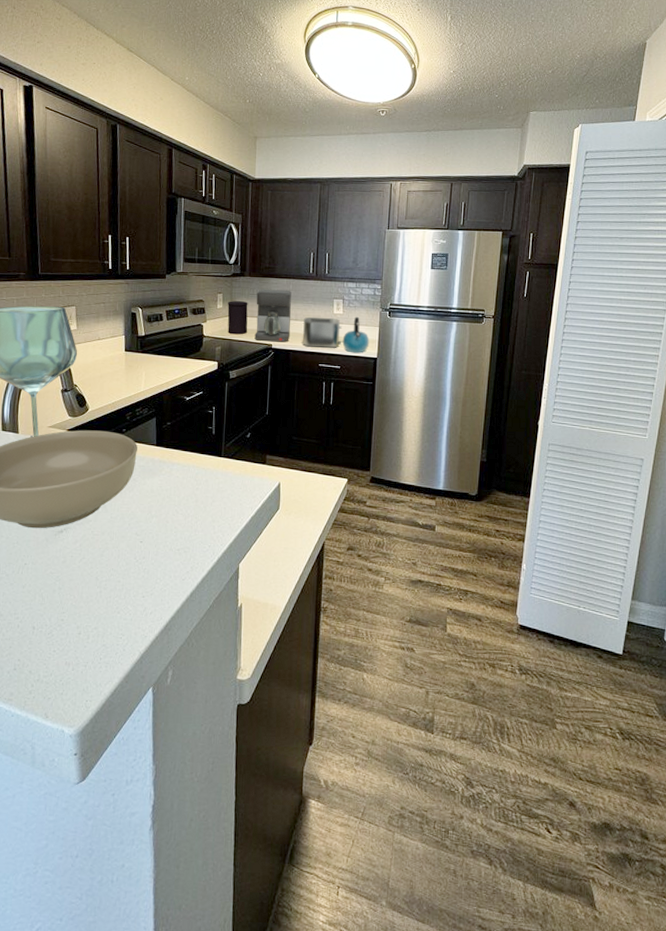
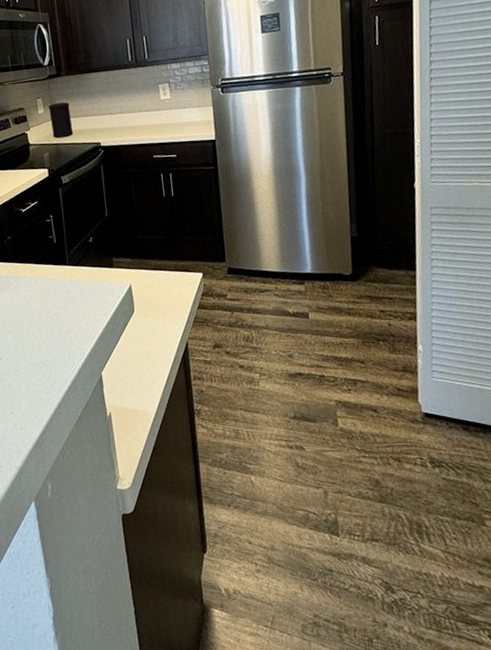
coffee maker: present [254,289,291,342] -> none [76,82,118,142]
toaster: present [302,317,342,349] -> none [130,104,174,141]
kettle: present [342,316,370,353] -> none [174,98,205,139]

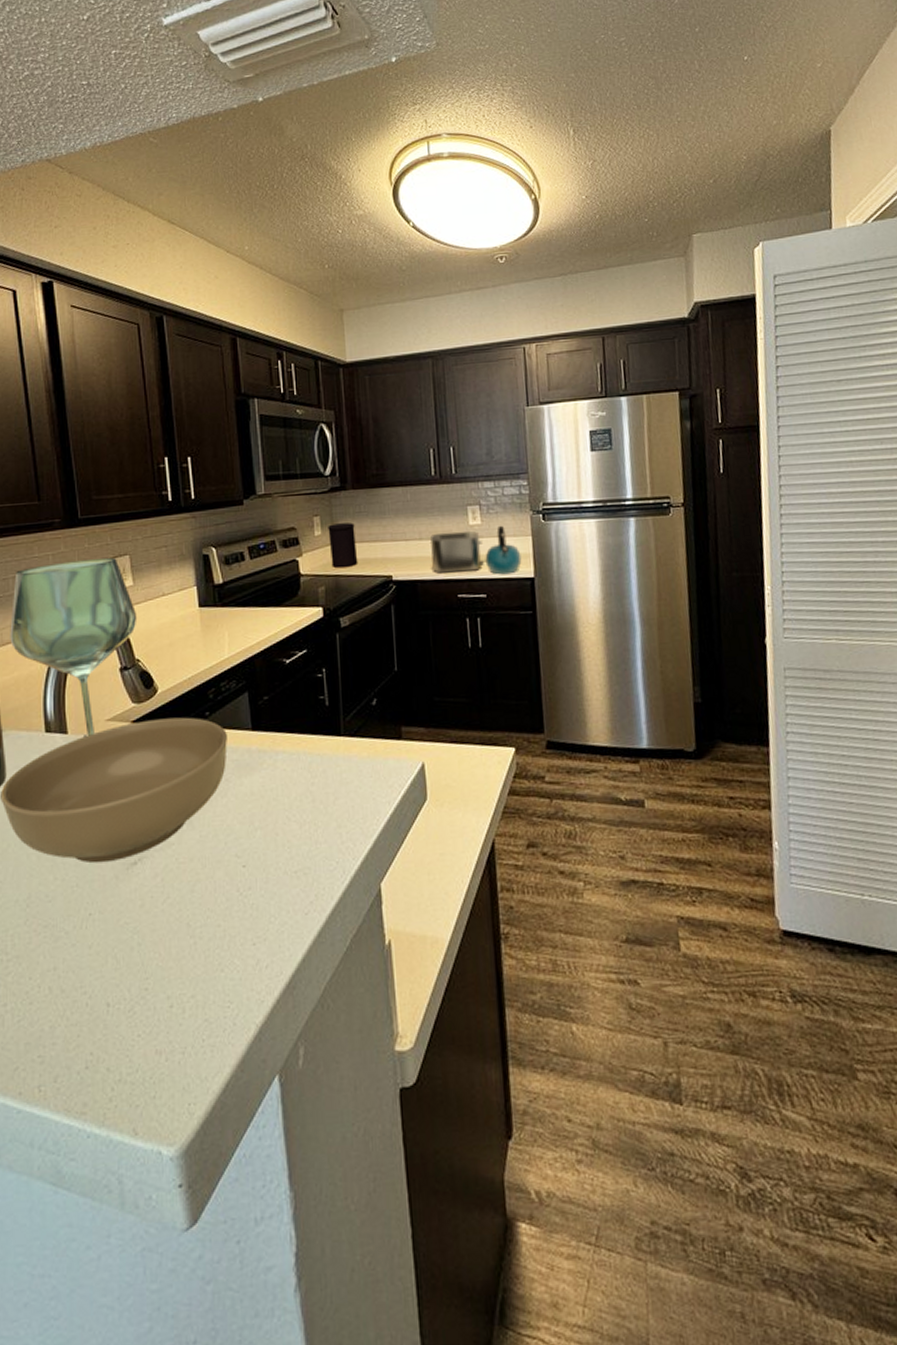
toaster: none [130,104,174,141] -> present [430,531,484,575]
kettle: none [174,98,205,139] -> present [485,525,522,575]

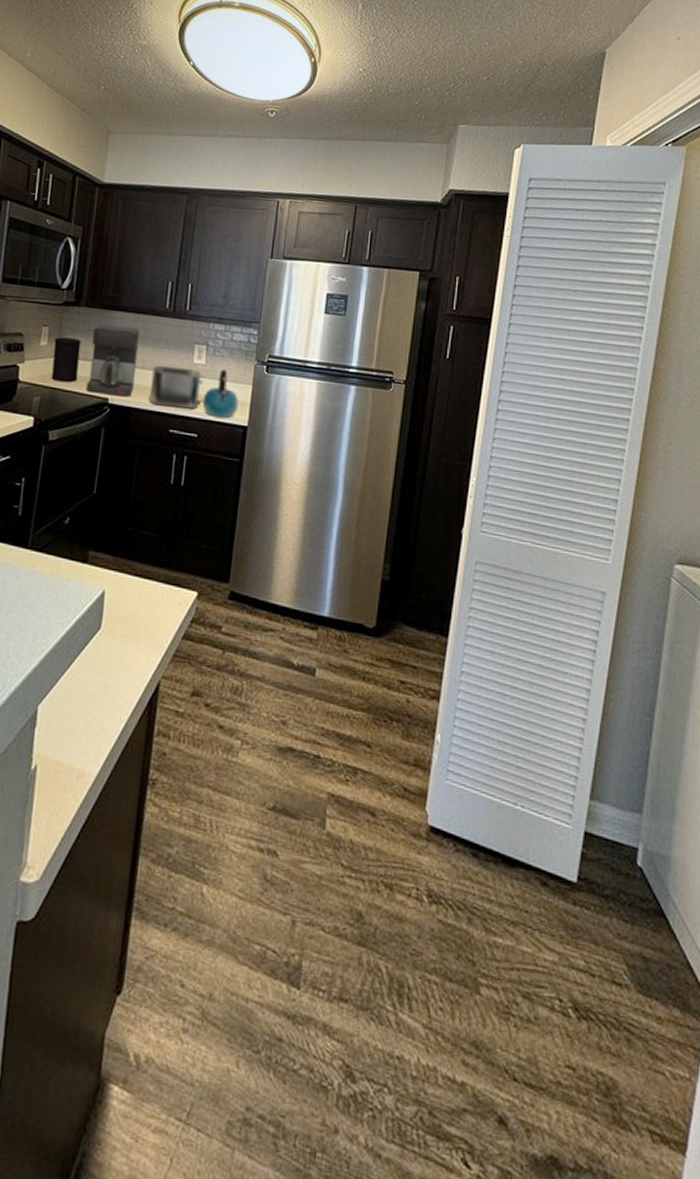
coffee maker: none [364,501,415,574] -> present [86,324,140,397]

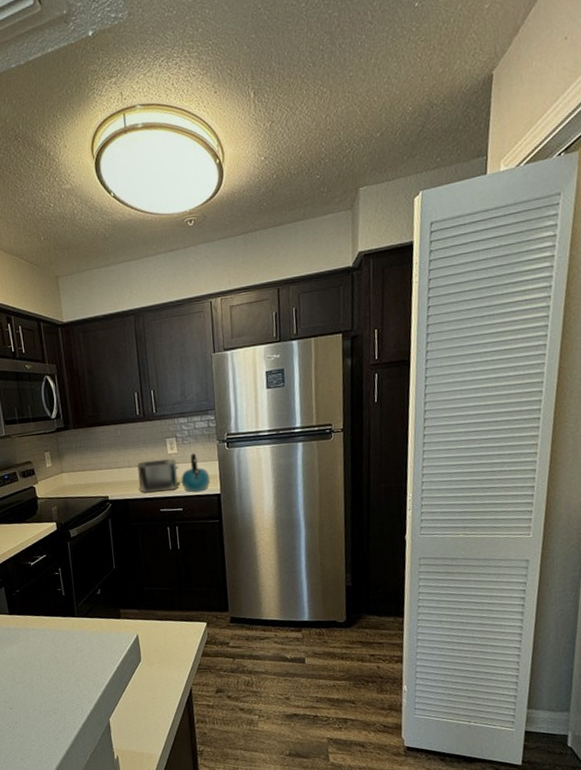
canister: present [51,337,82,383] -> none [56,455,82,492]
coffee maker: present [86,324,140,397] -> none [84,436,126,495]

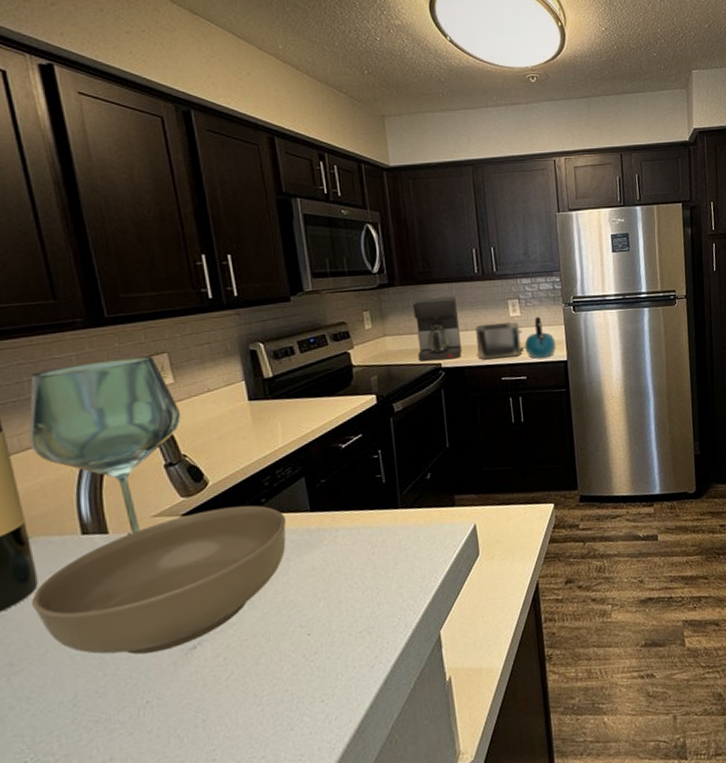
coffee maker: none [84,436,126,495] -> present [413,296,462,362]

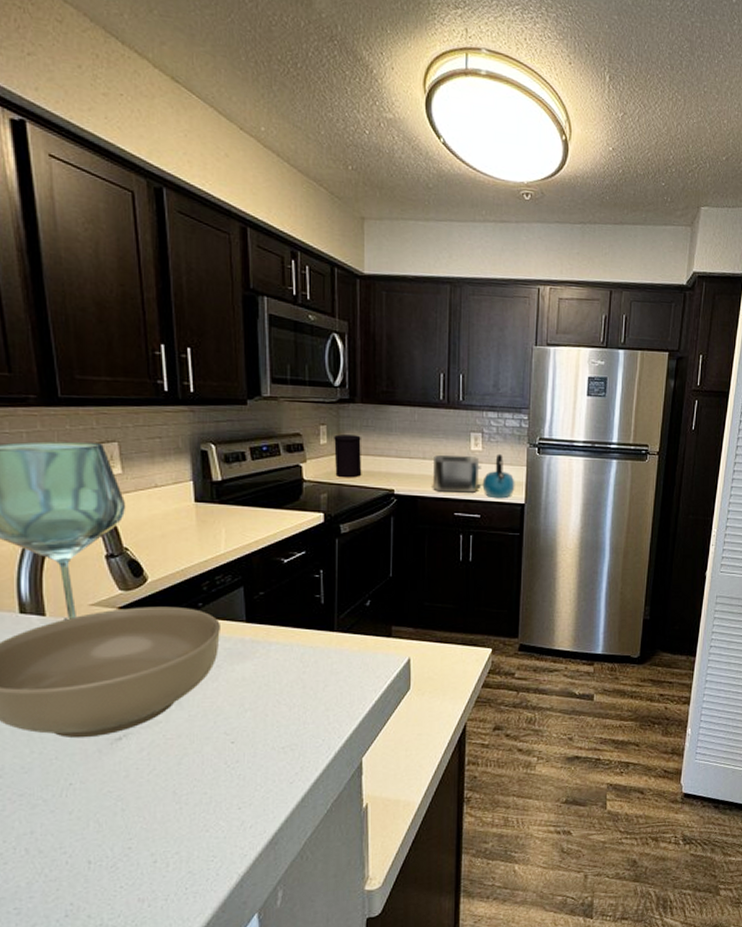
canister: none [378,316,409,359] -> present [334,434,362,478]
coffee maker: present [413,296,462,362] -> none [371,419,418,487]

